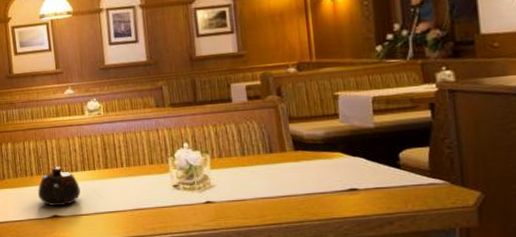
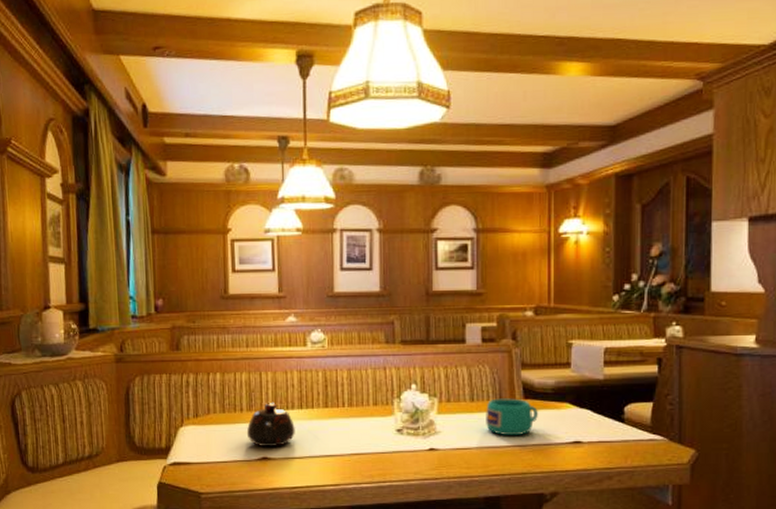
cup: none [257,150,310,187] -> present [486,398,538,436]

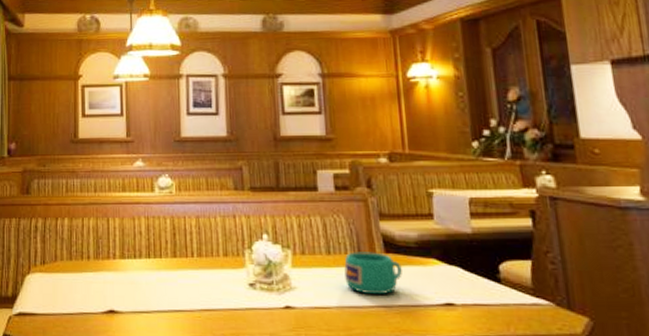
teapot: present [246,403,295,448] -> none [93,251,143,300]

